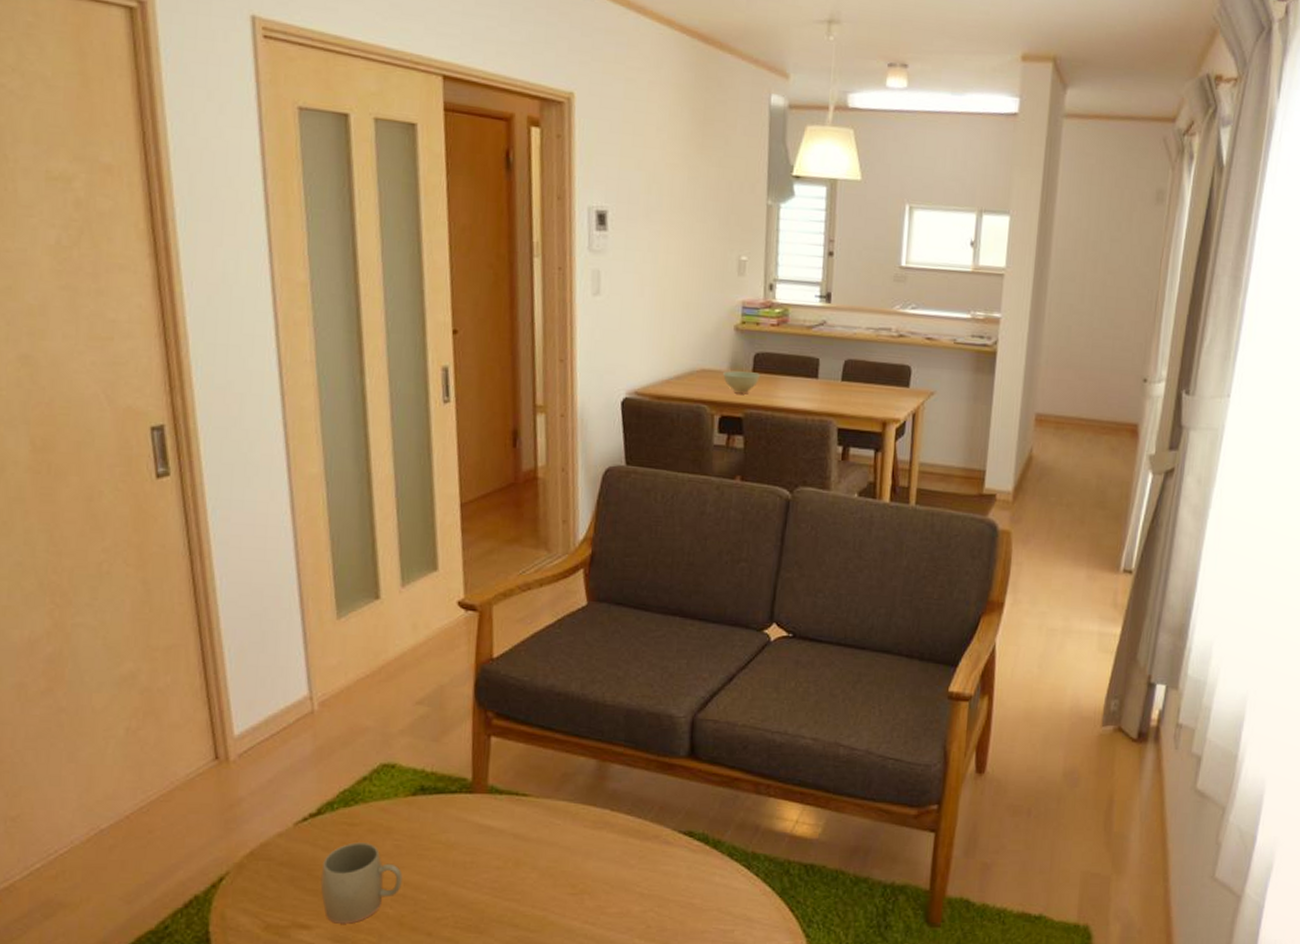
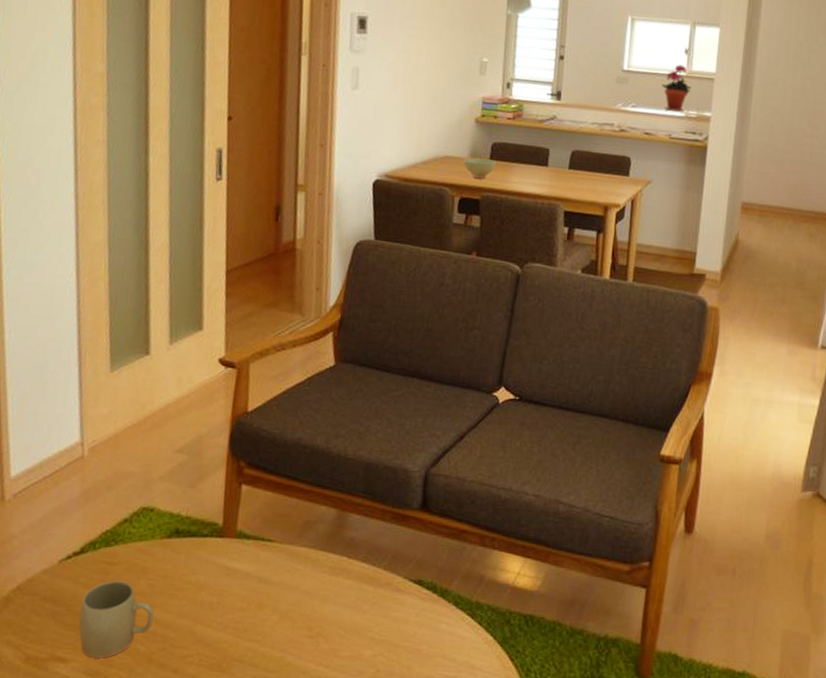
potted plant: none [945,259,978,313] -> present [662,64,692,112]

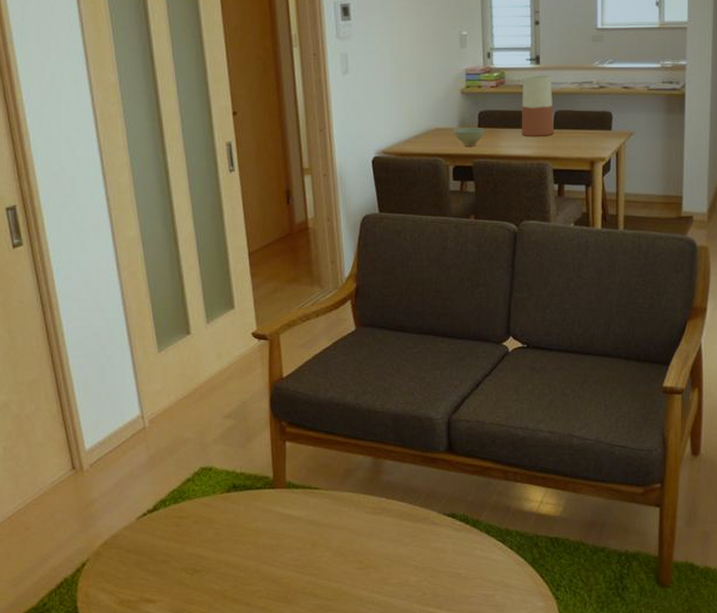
mug: present [78,580,154,659] -> none [160,532,224,598]
vase: none [534,110,572,177] -> present [521,75,555,138]
potted plant: present [662,64,692,112] -> none [636,17,665,63]

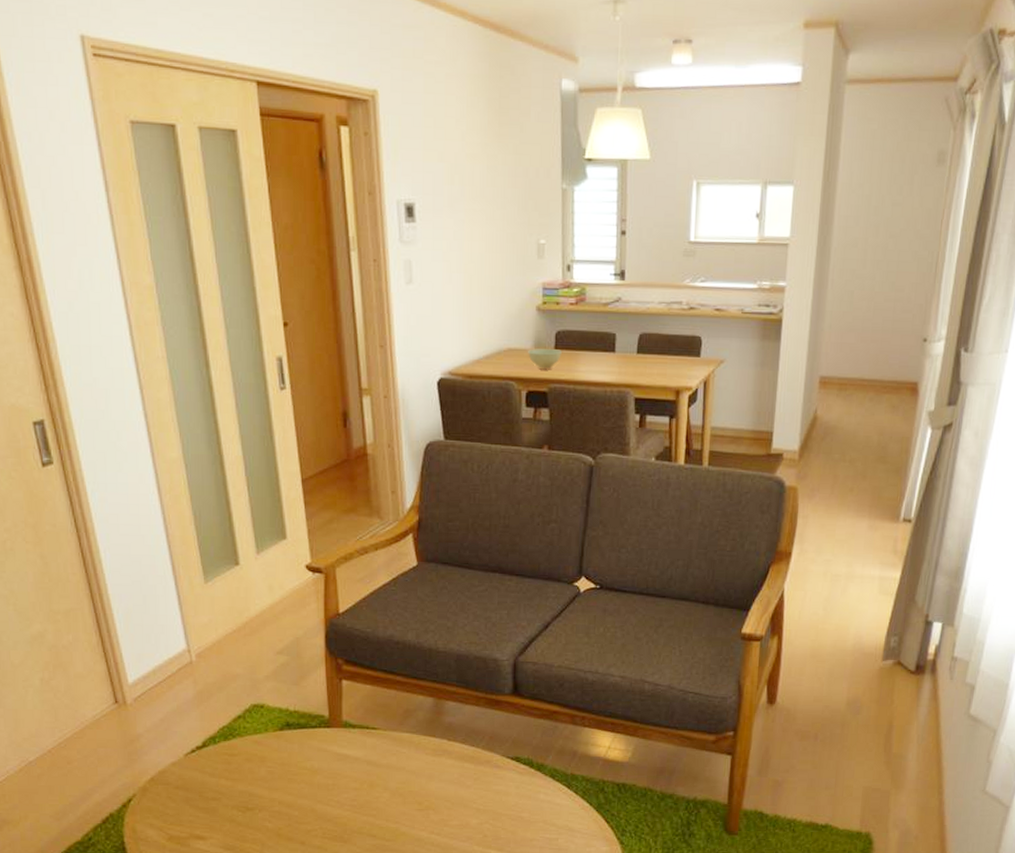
vase: present [521,75,555,138] -> none [601,292,638,362]

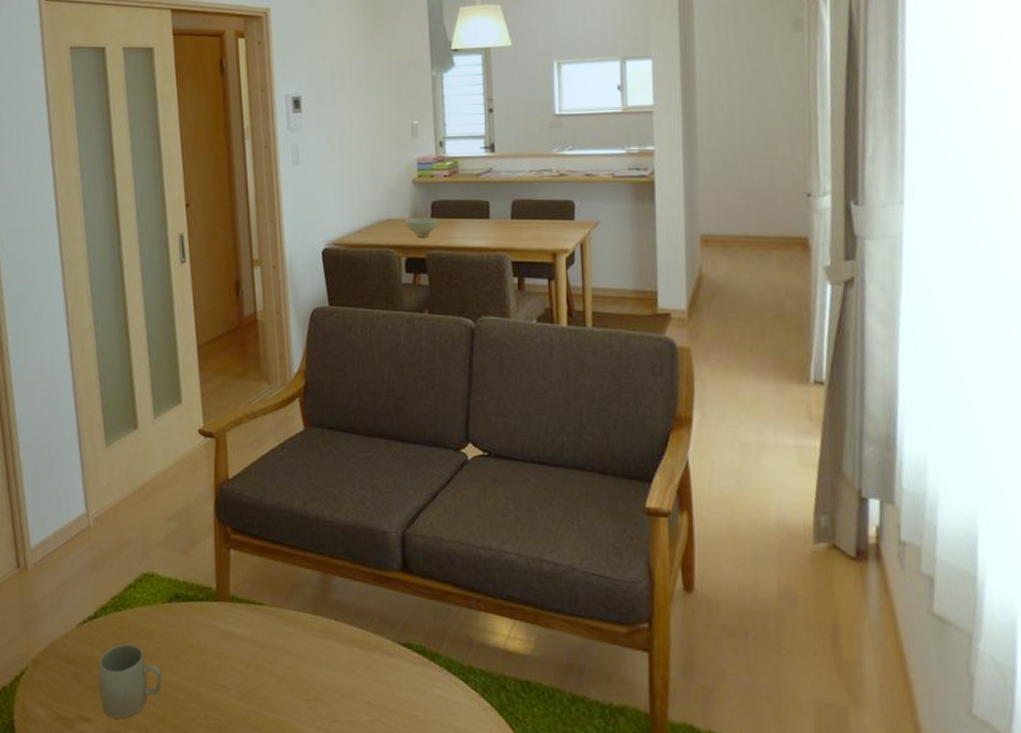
mug: none [210,769,277,835] -> present [98,644,163,719]

